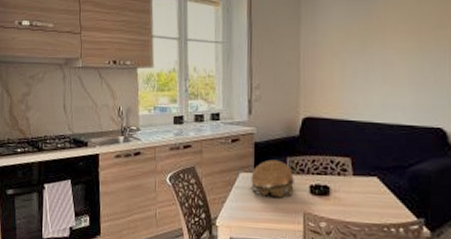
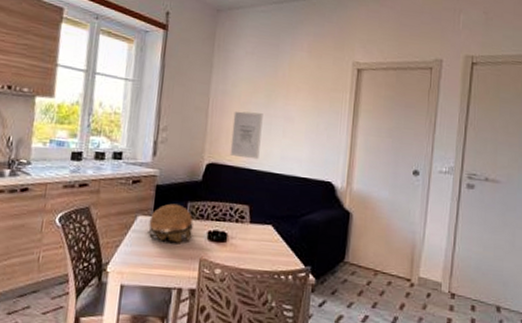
wall art: none [326,61,359,110] -> present [229,111,263,160]

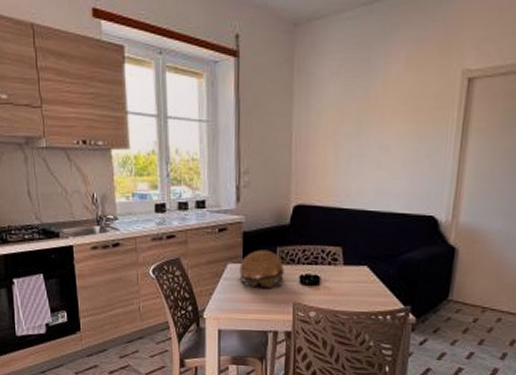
wall art: present [229,111,263,160] -> none [318,144,354,197]

